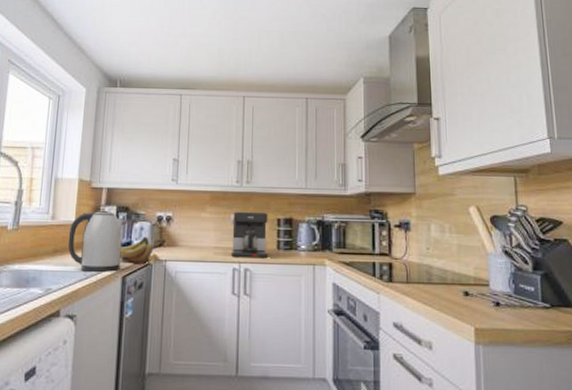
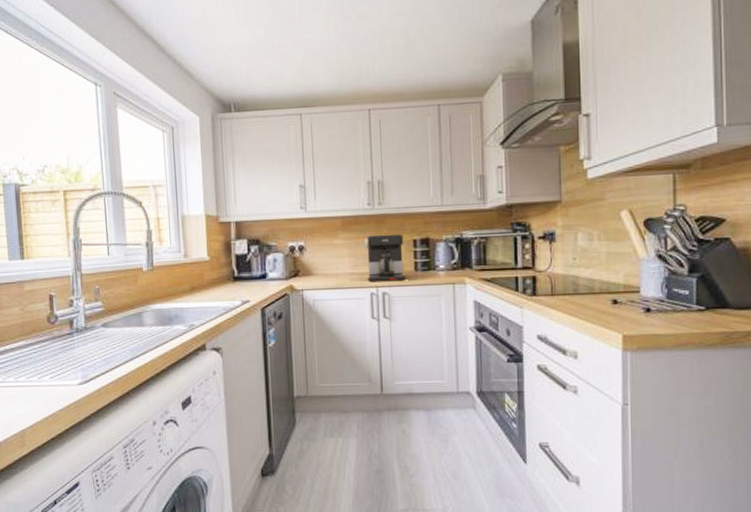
kettle: present [67,210,124,273] -> none [203,244,258,307]
fruit: present [120,236,154,265] -> none [256,267,289,296]

